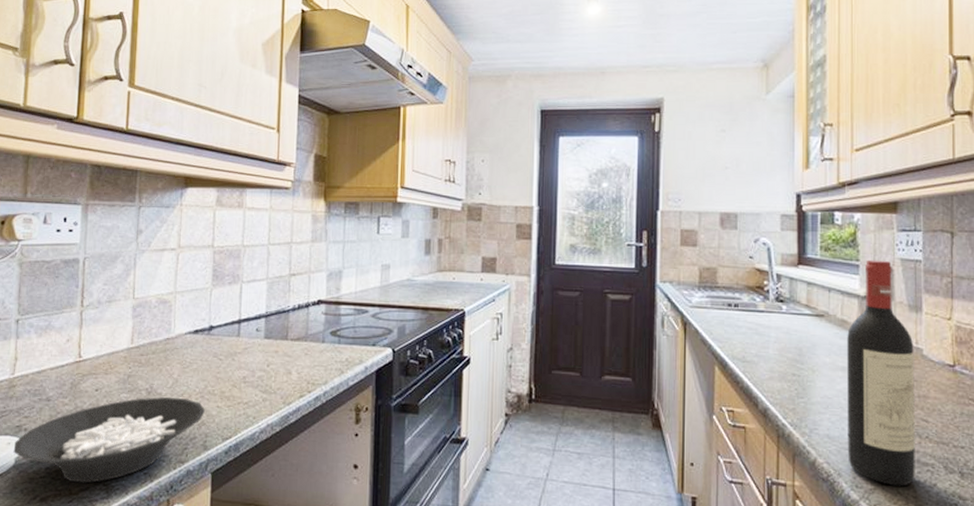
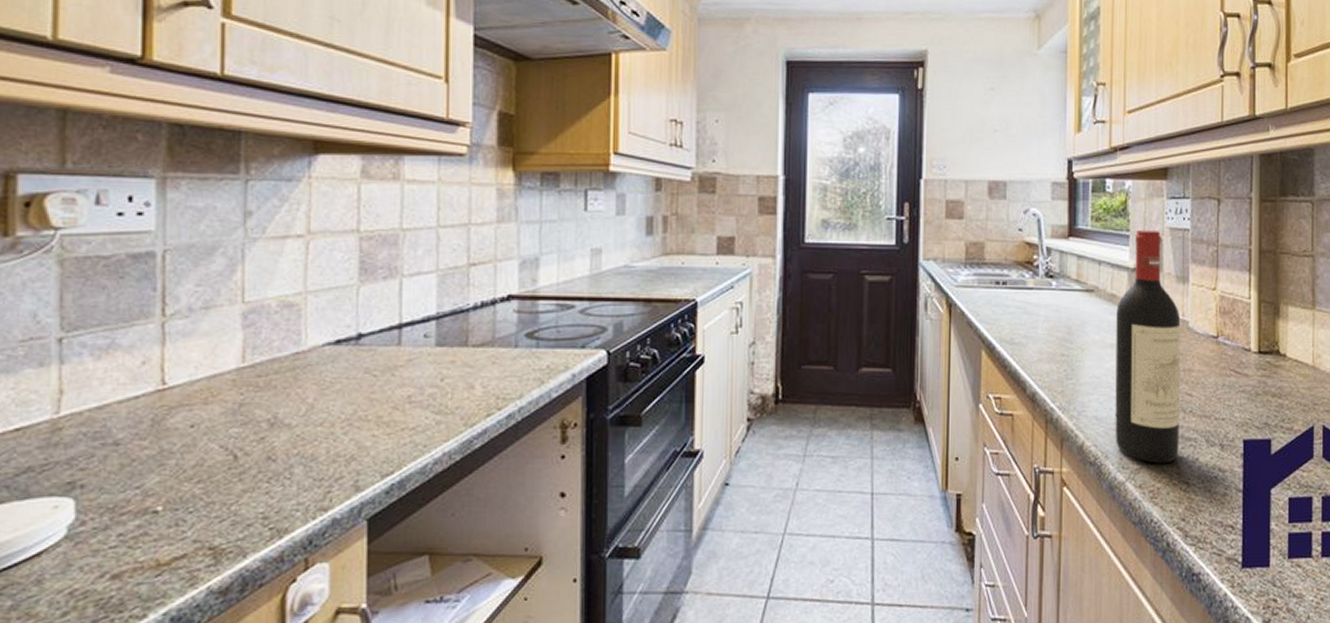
cereal bowl: present [13,396,206,483] -> none [64,427,356,550]

